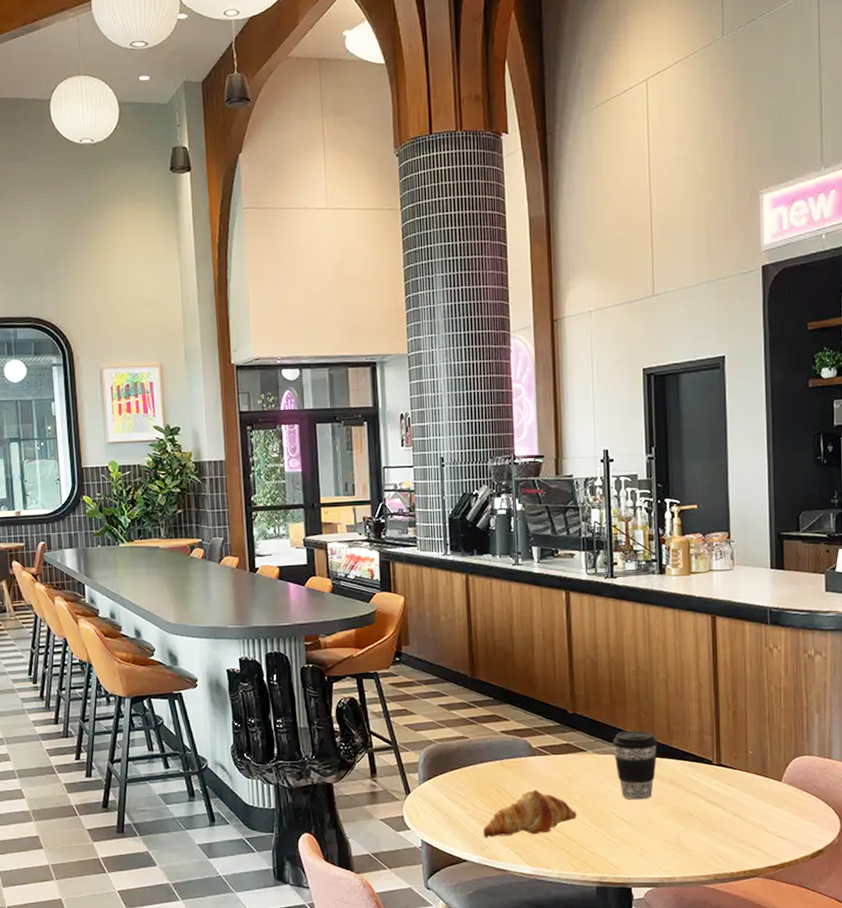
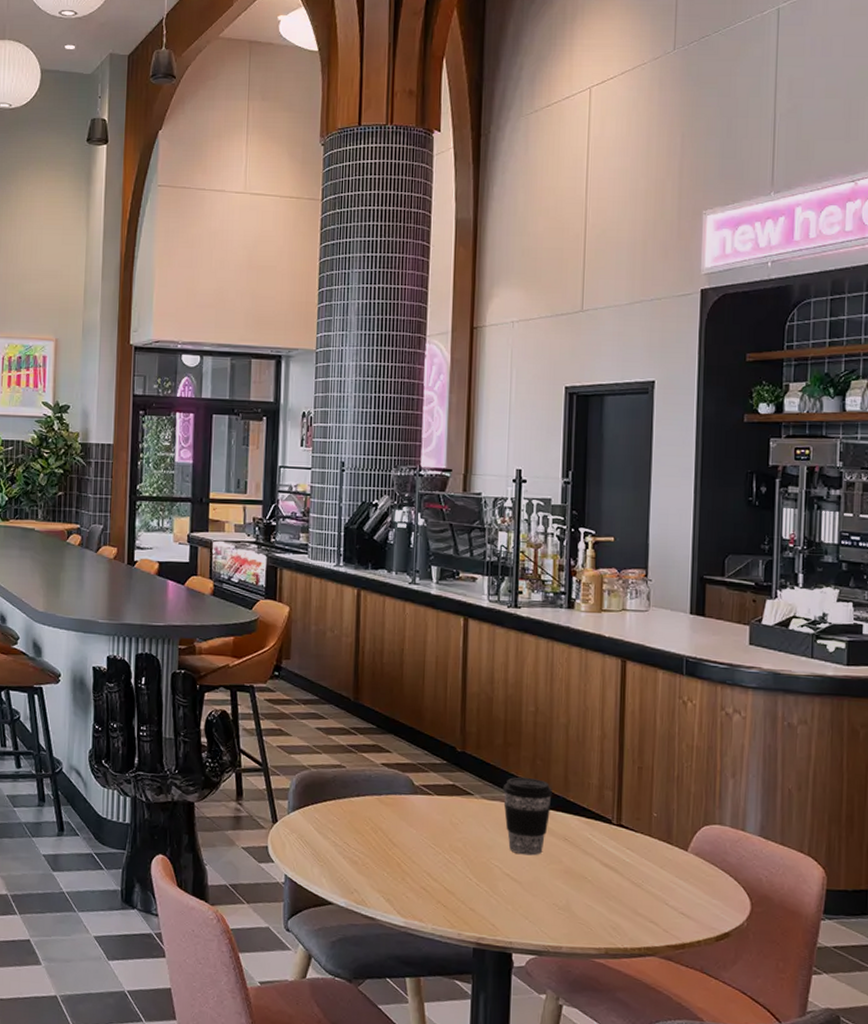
croissant: present [482,789,577,839] -> none [352,832,458,883]

